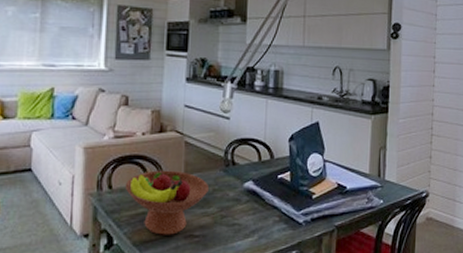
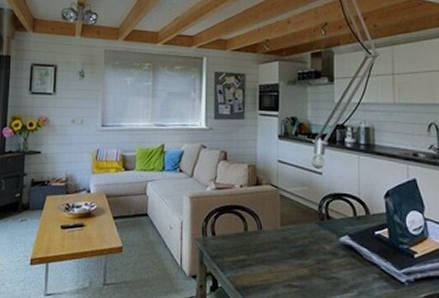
fruit bowl: present [124,170,209,235] -> none [226,220,305,283]

